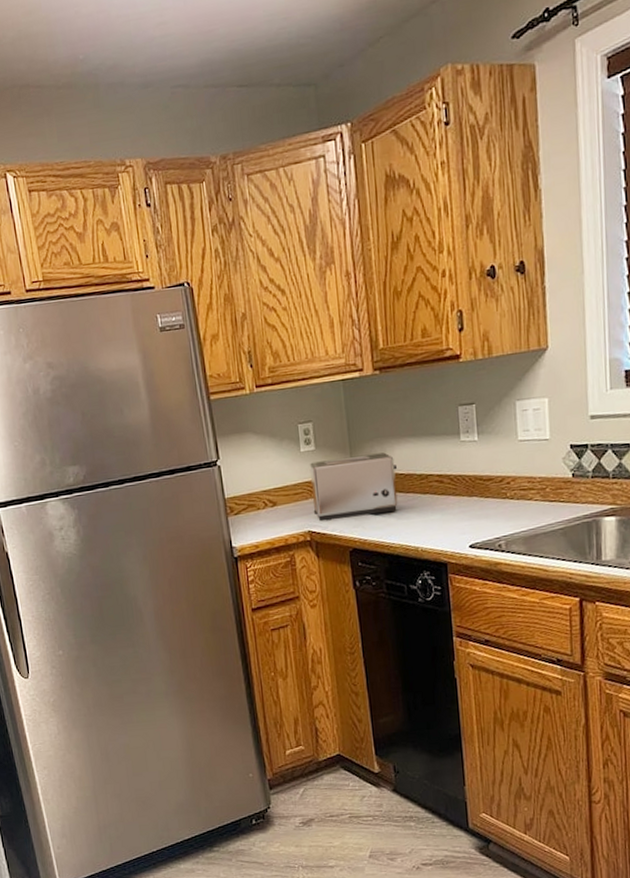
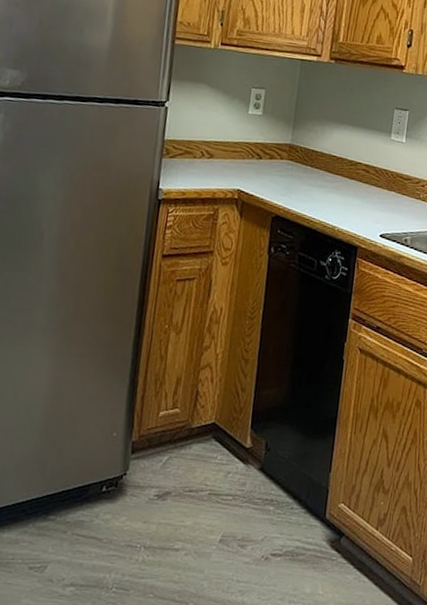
toaster: present [309,452,398,522] -> none [247,126,333,190]

